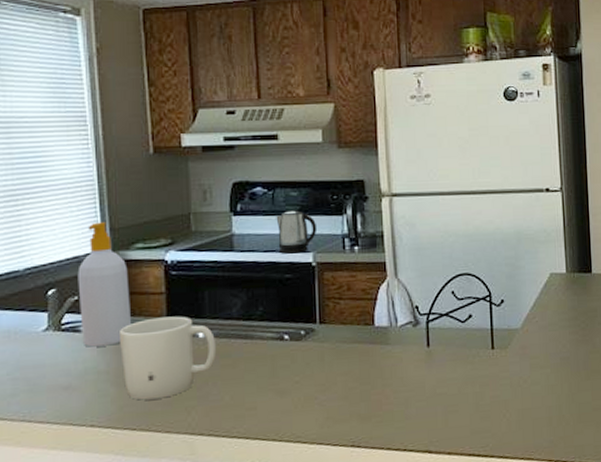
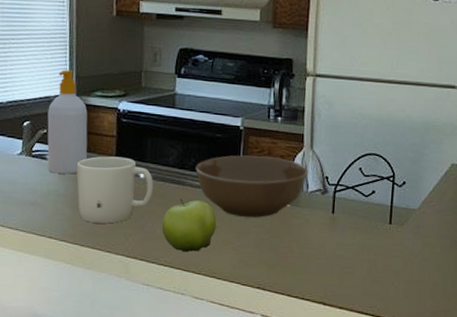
fruit: none [230,353,296,418] -> present [161,198,217,252]
bowl: none [264,292,395,366] -> present [195,155,308,218]
kettle: present [276,210,316,254] -> none [212,78,247,117]

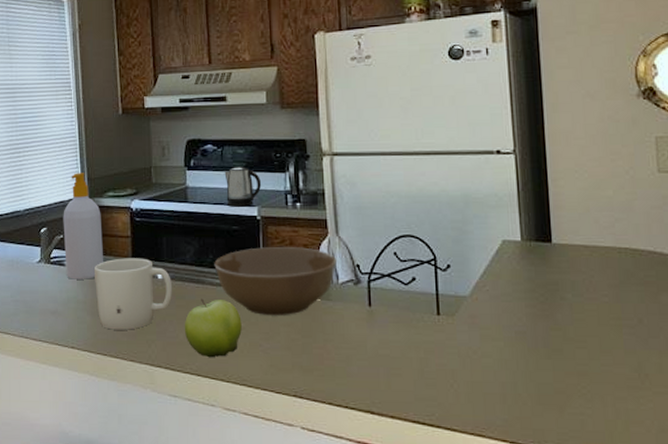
kettle: none [212,78,247,117] -> present [224,167,261,207]

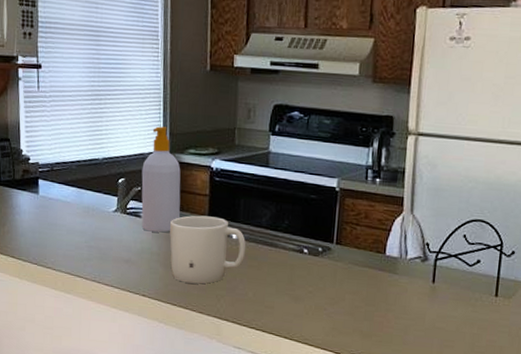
fruit: present [184,298,242,358] -> none [253,261,310,317]
bowl: present [214,247,336,315] -> none [289,217,408,284]
kettle: present [224,167,261,207] -> none [307,137,344,178]

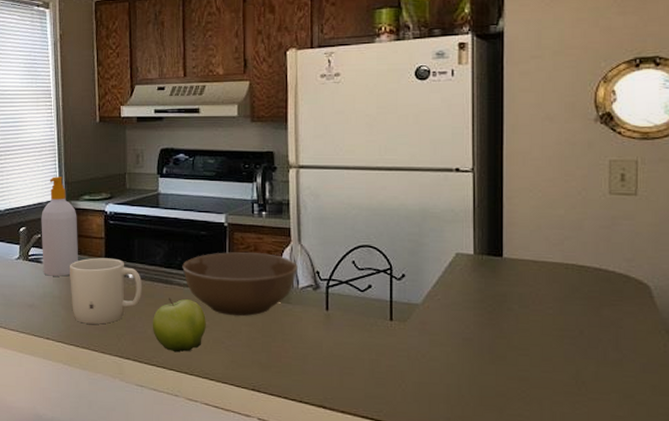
fruit: none [253,261,310,317] -> present [152,297,206,353]
bowl: none [289,217,408,284] -> present [182,252,298,316]

